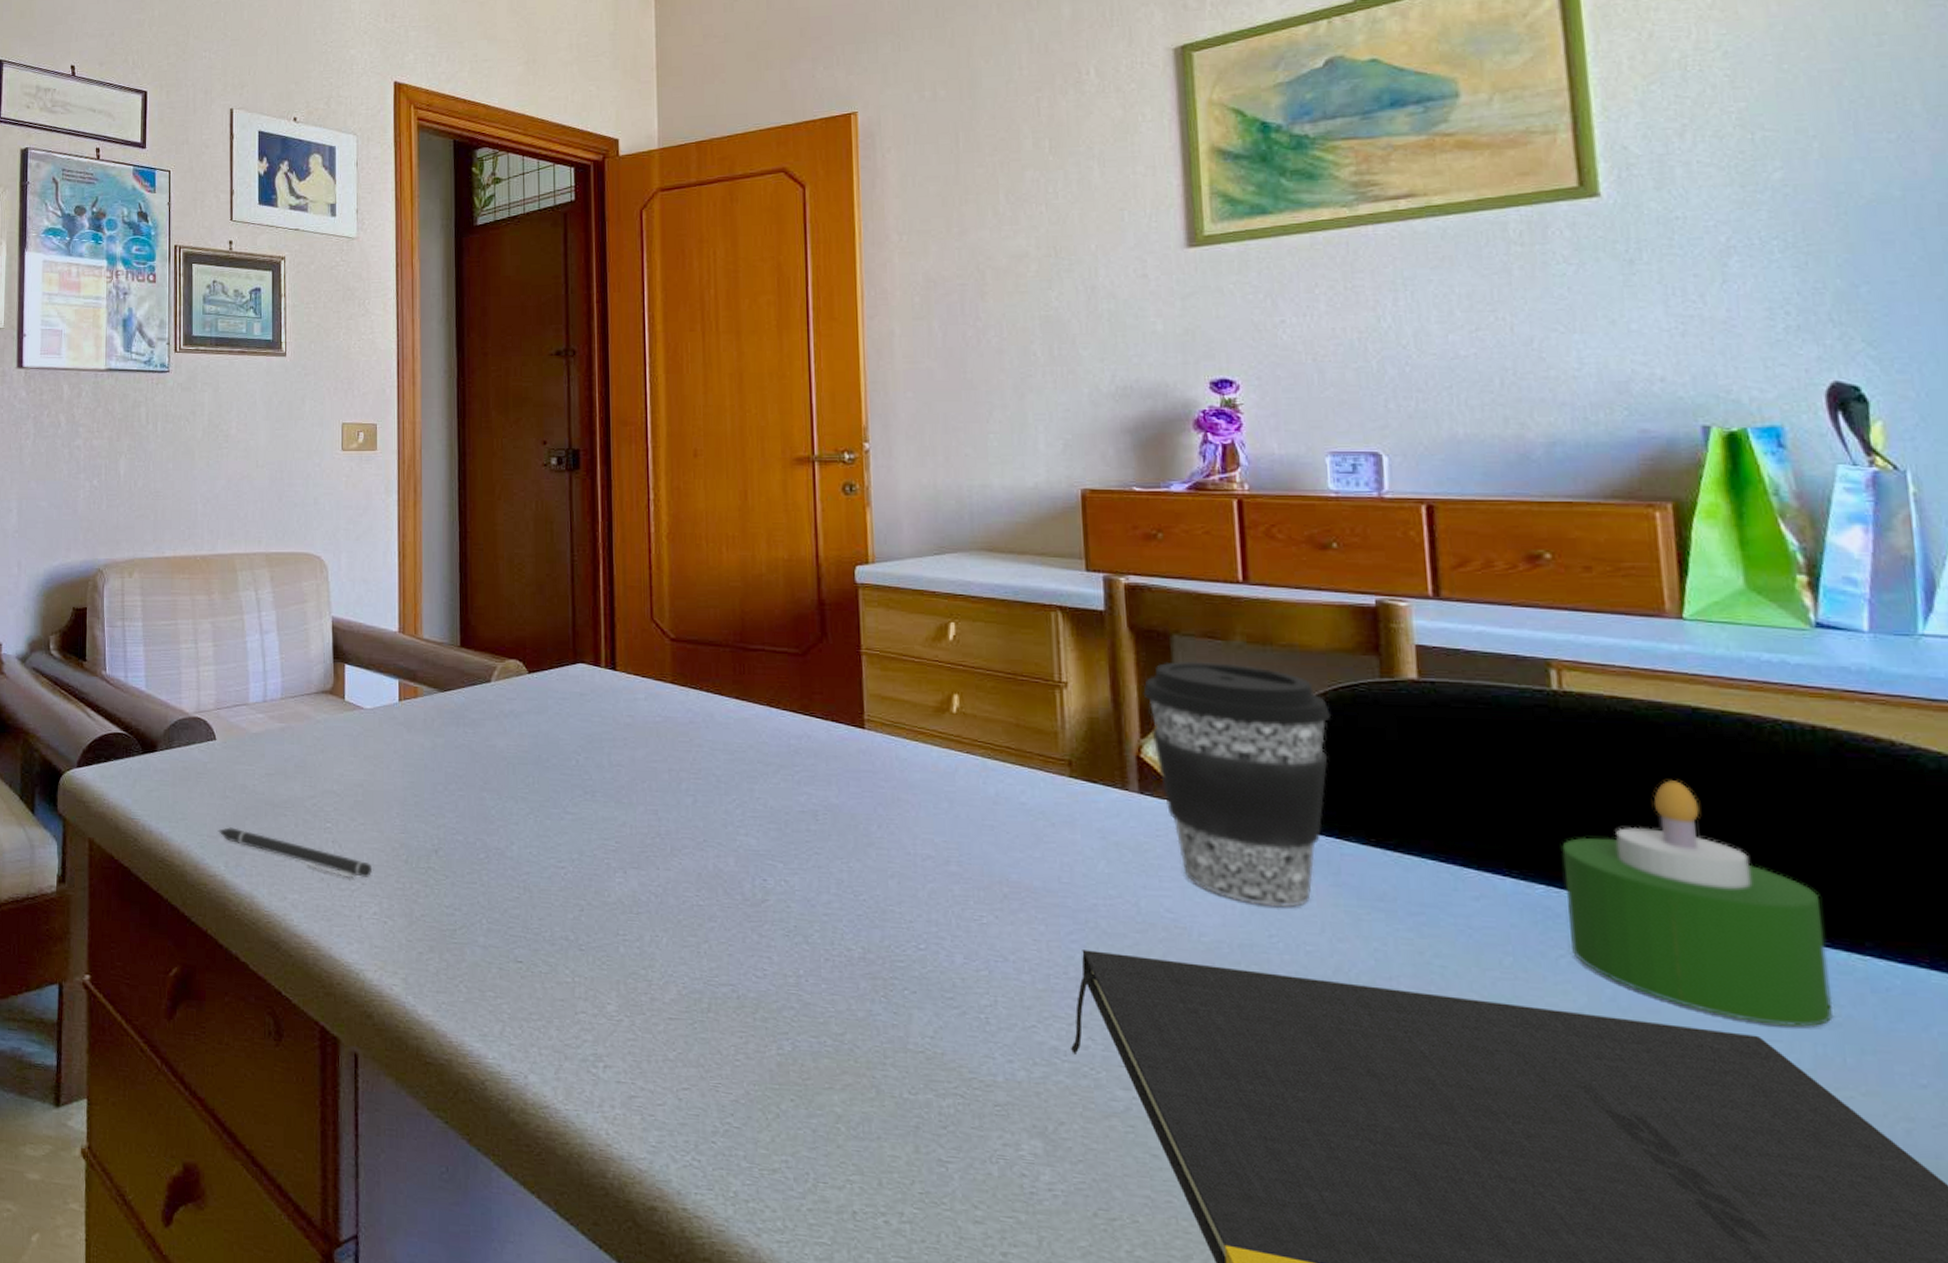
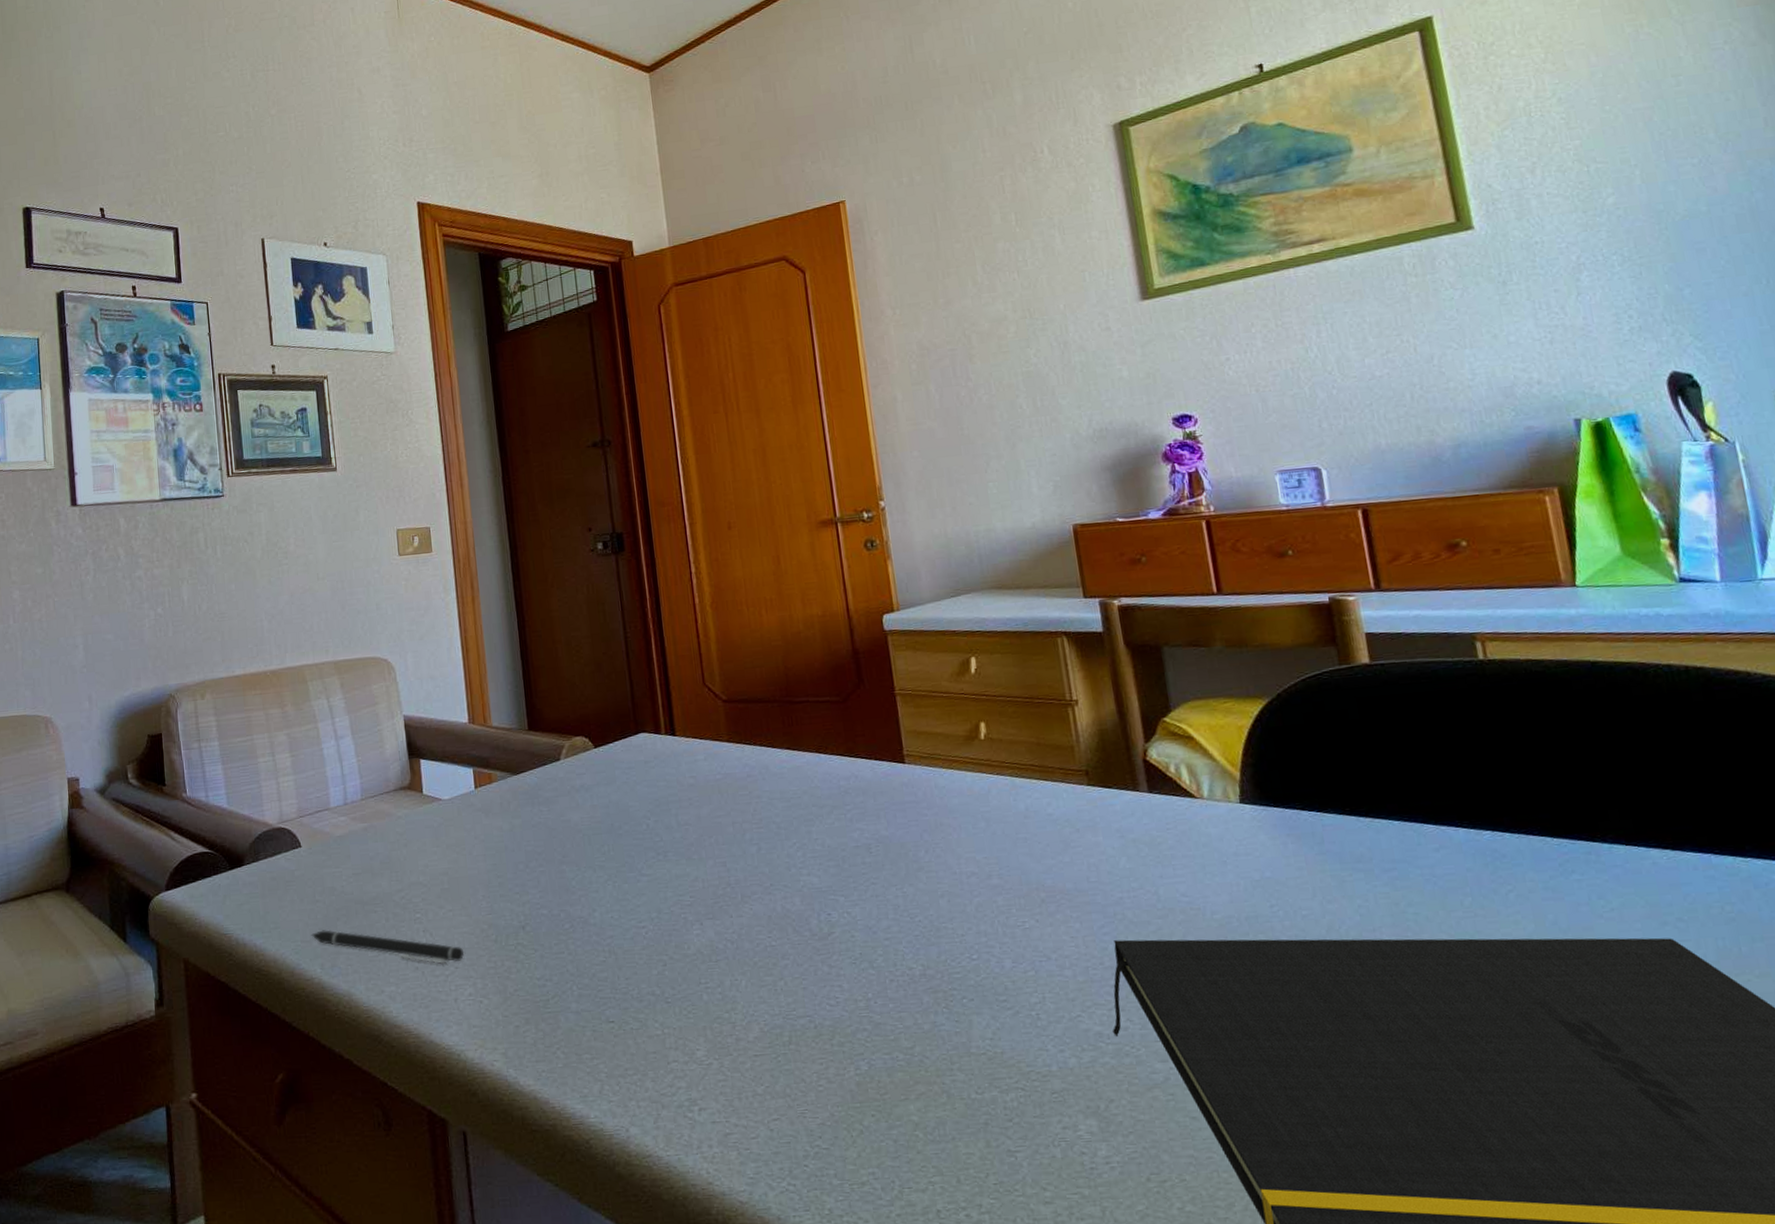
coffee cup: present [1143,661,1332,907] -> none [1143,667,1305,880]
candle: present [1562,780,1834,1027] -> none [1500,726,1729,927]

